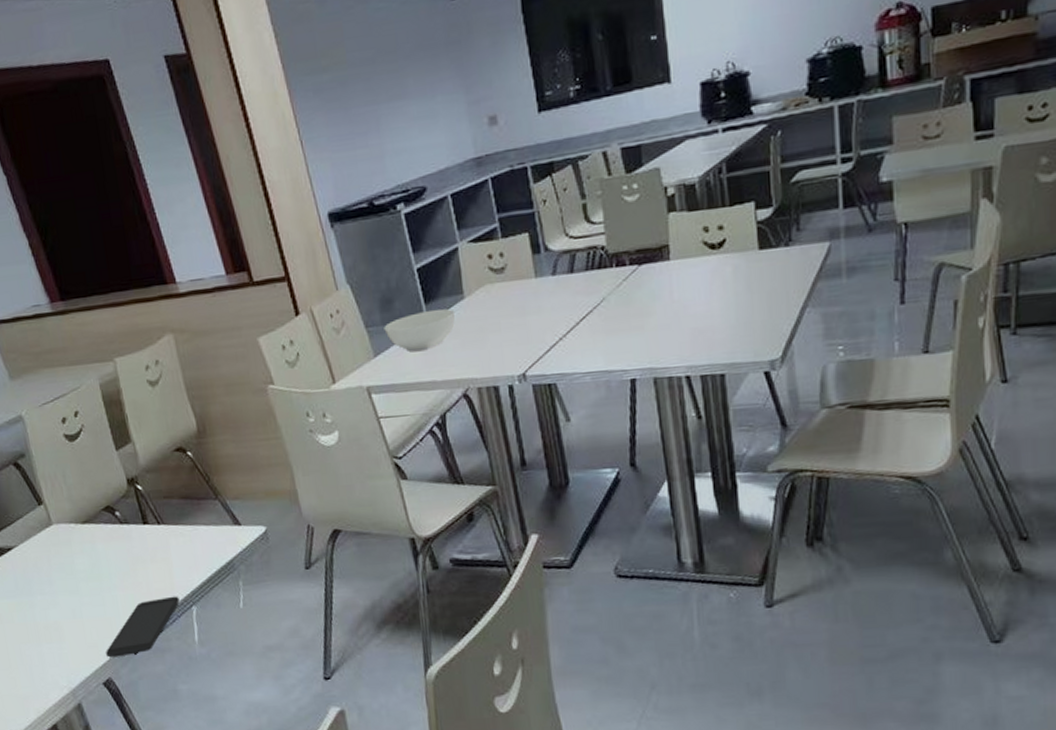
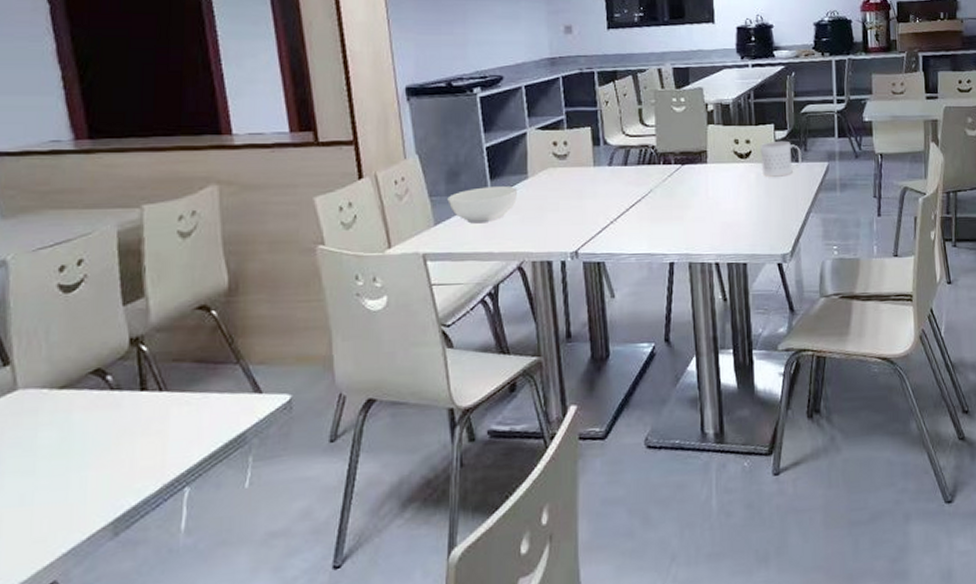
mobile phone: present [106,596,180,658] -> none [56,475,170,555]
mug: none [736,220,793,269] -> present [760,140,801,177]

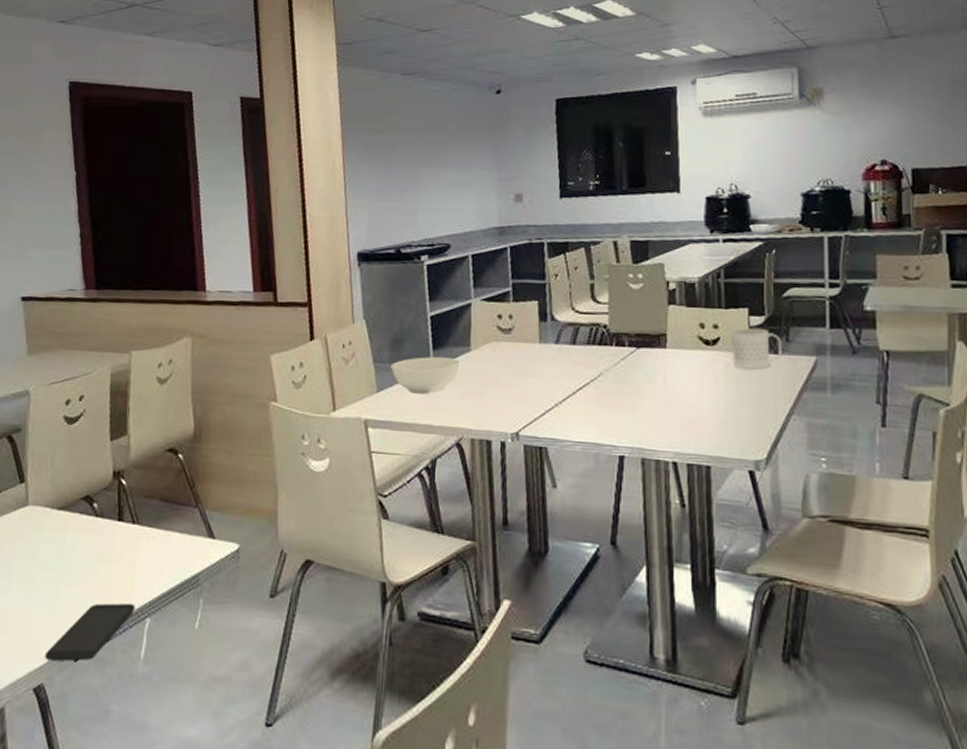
mobile phone: none [56,475,170,555] -> present [45,603,135,662]

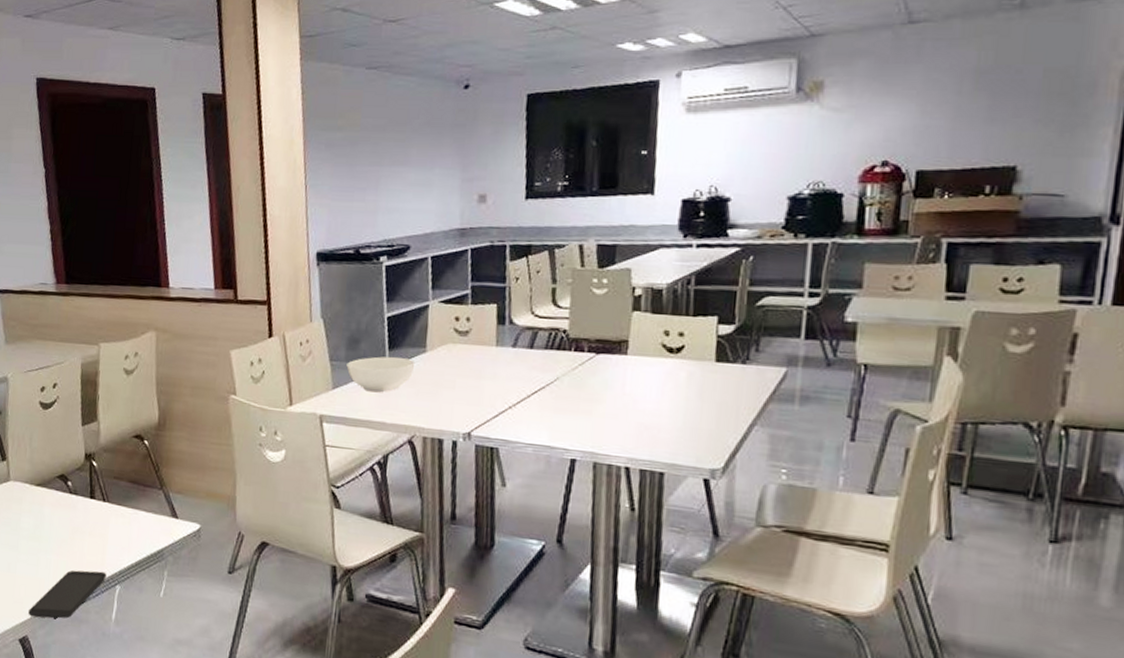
mug: present [730,327,782,370] -> none [695,336,751,379]

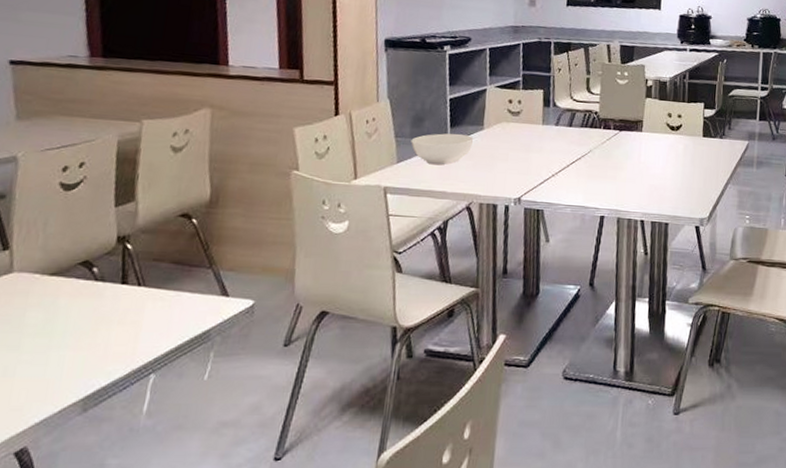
mobile phone: present [28,570,107,619] -> none [30,361,138,424]

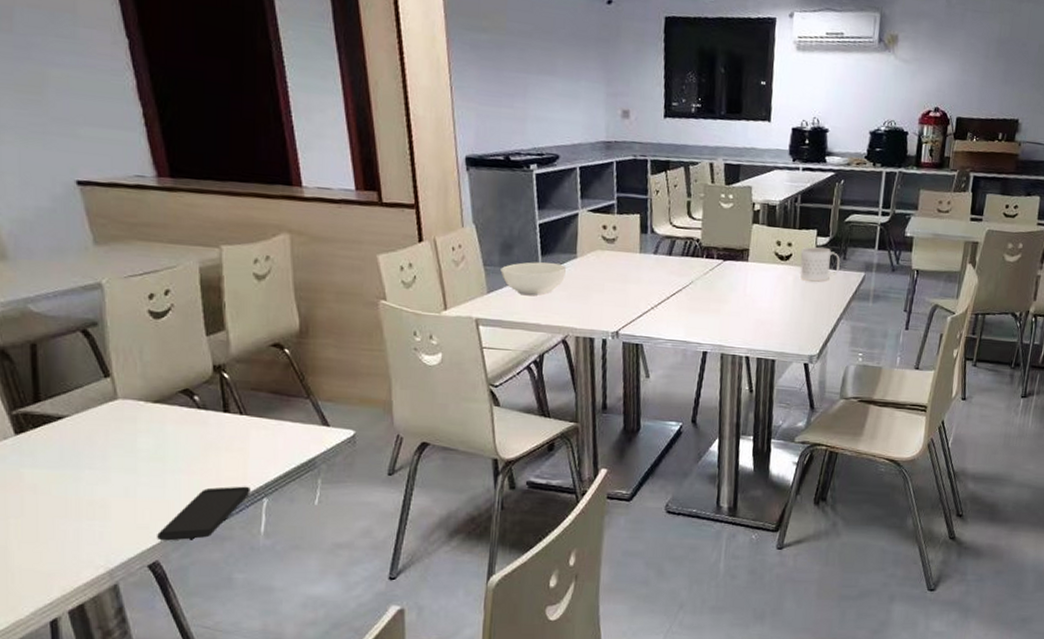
mobile phone: none [30,361,138,424] -> present [157,486,250,541]
mug: none [689,118,726,150] -> present [800,246,840,282]

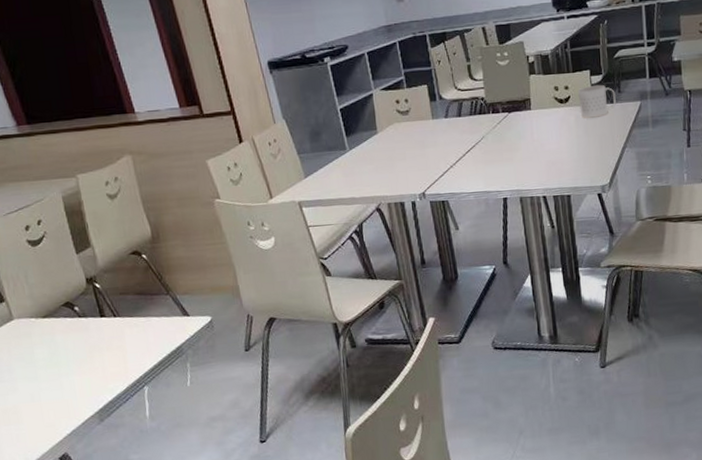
mobile phone: present [157,486,250,541] -> none [62,378,133,435]
bowl: present [500,262,567,296] -> none [313,141,371,175]

